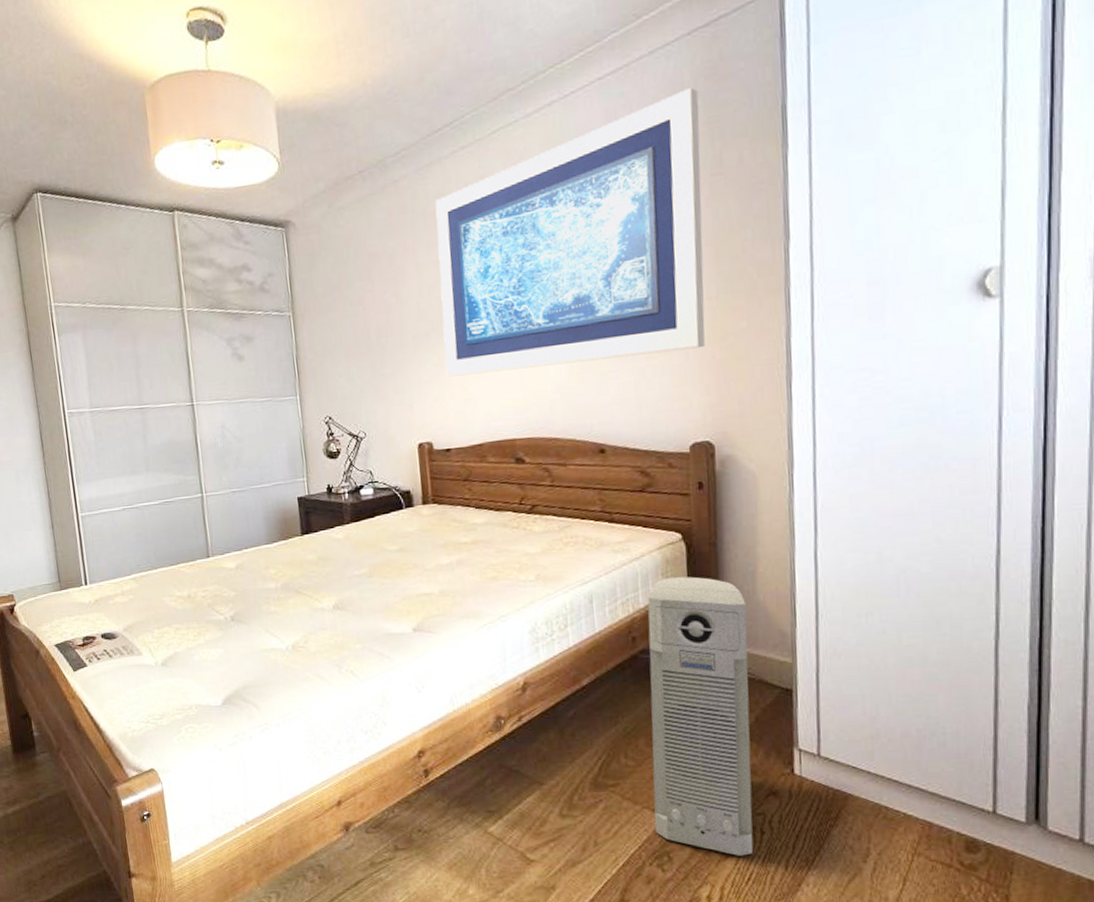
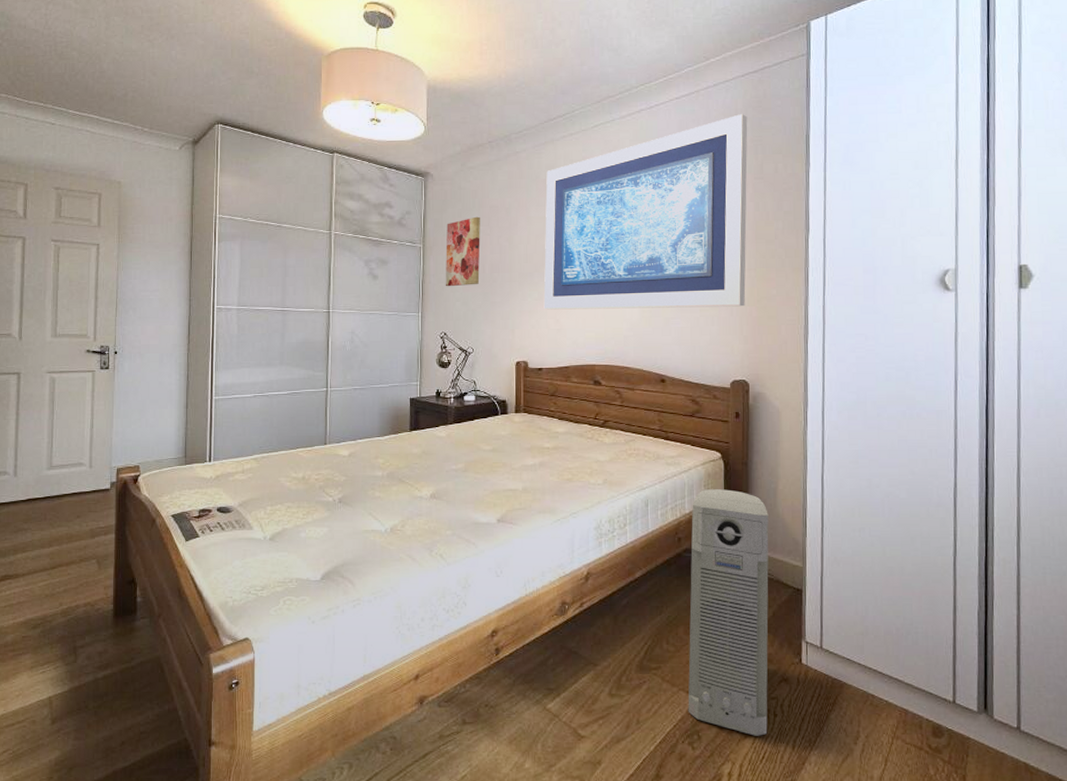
wall art: none [318,269,365,361] -> present [445,216,480,287]

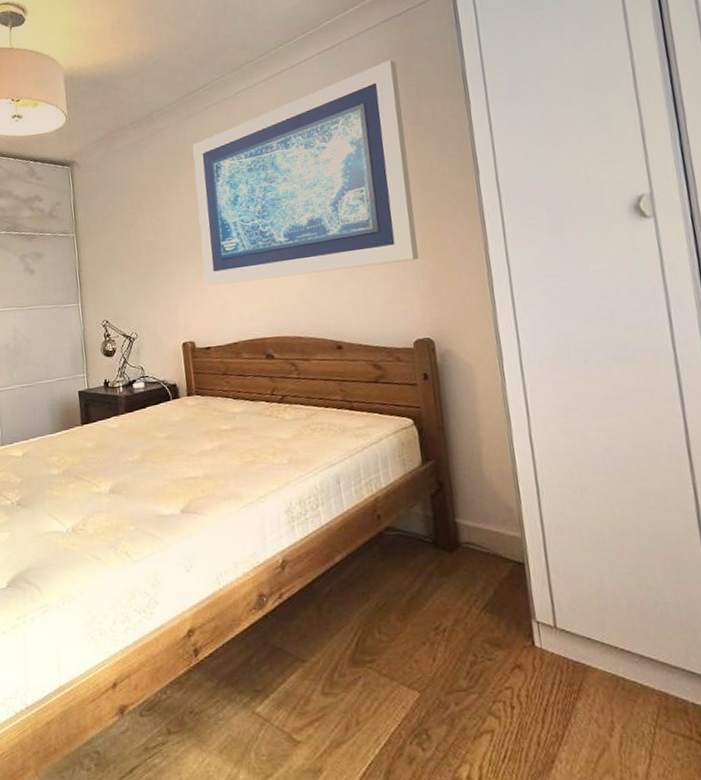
wall art: present [445,216,480,287] -> none [97,199,136,274]
air purifier: present [688,489,769,736] -> none [388,458,506,732]

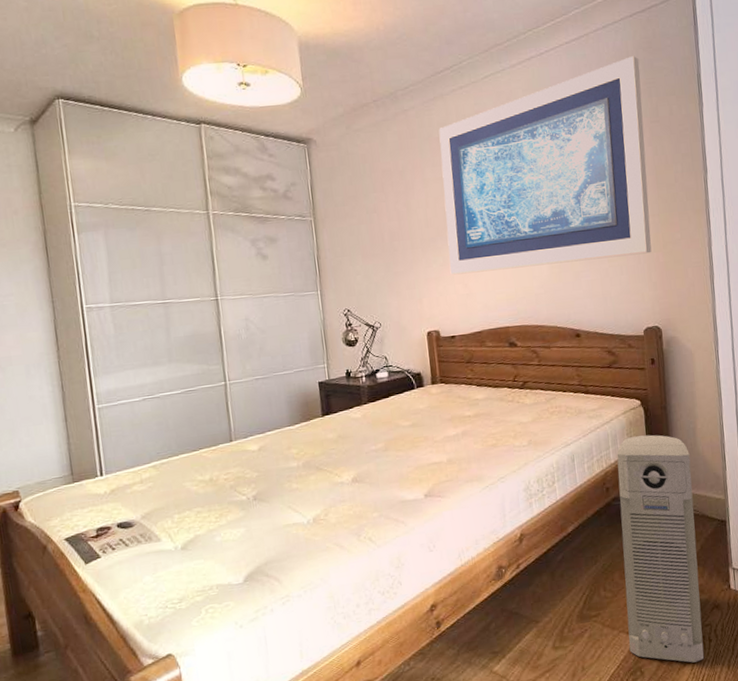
air purifier: none [388,458,506,732] -> present [616,434,704,663]

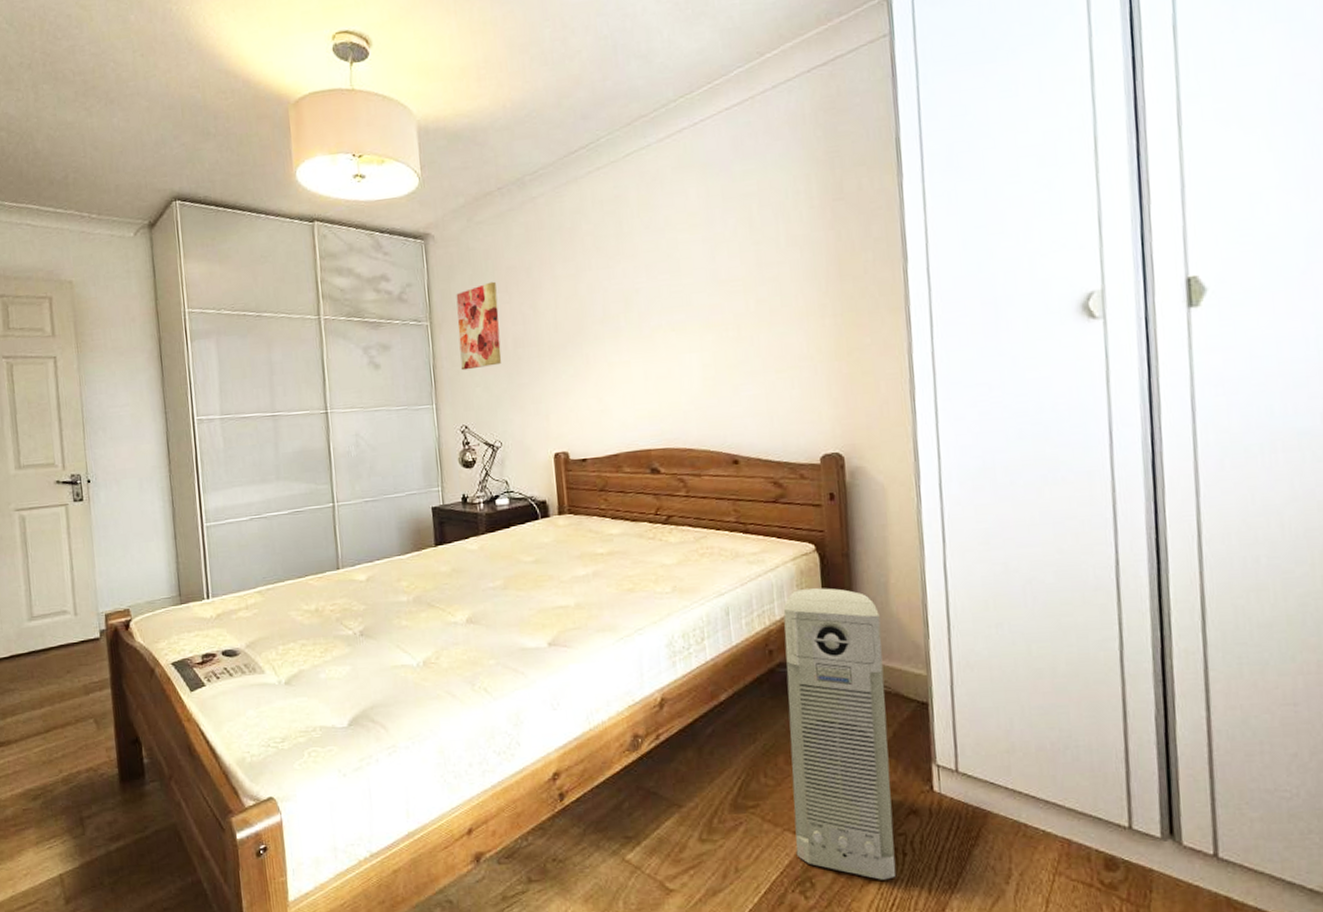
wall art: none [337,182,380,261] -> present [456,281,502,371]
wall art: present [438,56,652,275] -> none [571,120,832,388]

